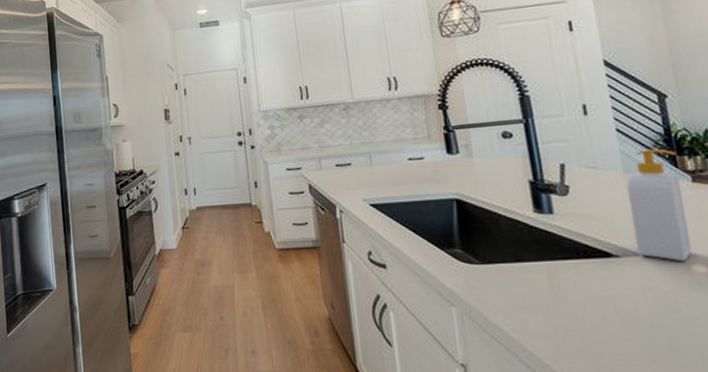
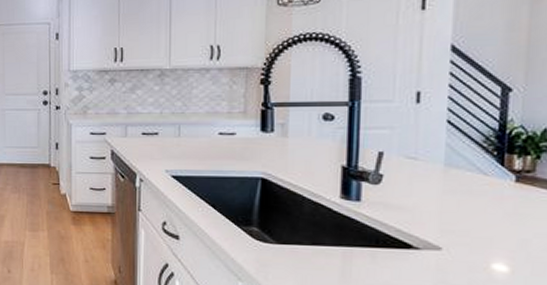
soap bottle: present [626,149,692,262] -> none [439,144,507,260]

